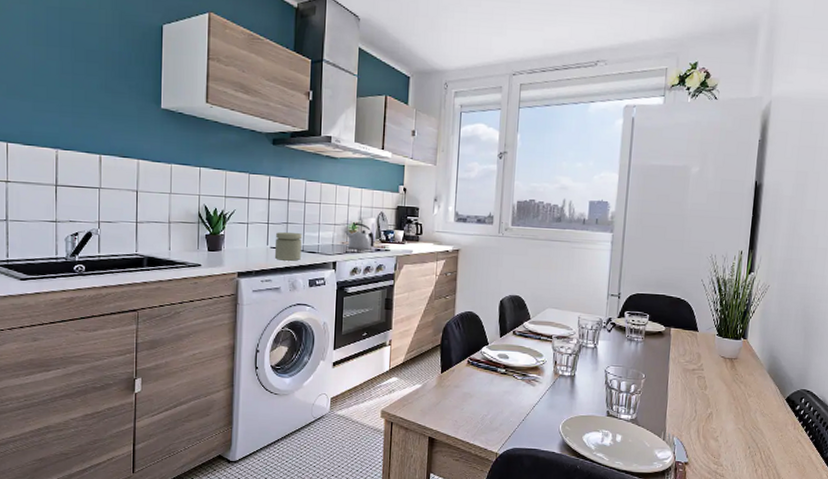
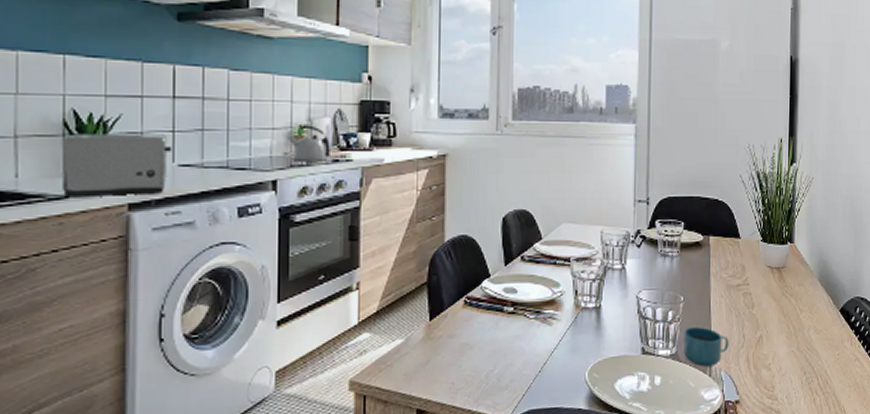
toaster: none [197,222,267,268] -> present [63,133,173,198]
jar: present [274,232,302,261] -> none [184,143,225,183]
cup: none [642,399,682,433] -> present [683,327,729,367]

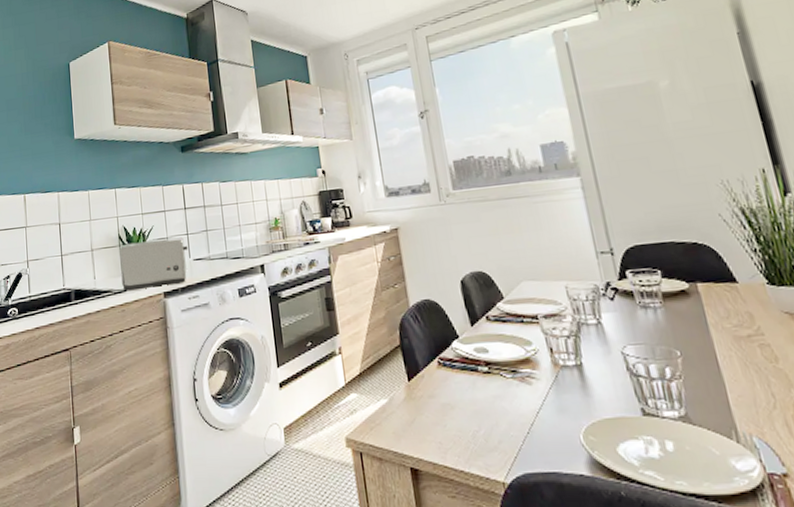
kettle: present [287,125,330,163] -> none [267,217,302,248]
cup: present [683,327,729,367] -> none [690,385,756,432]

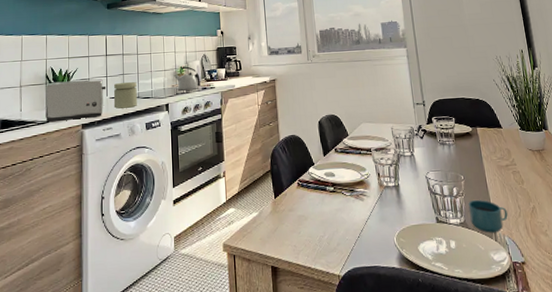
jar: none [196,239,226,272] -> present [113,82,137,109]
kettle: none [267,217,302,248] -> present [173,66,200,91]
cup: none [690,385,756,432] -> present [468,200,508,233]

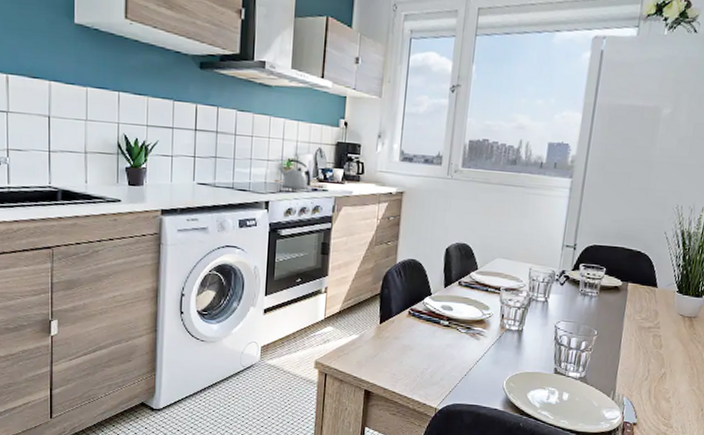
toaster: present [46,79,106,123] -> none [117,153,194,205]
jar: present [113,82,137,109] -> none [201,167,232,199]
cup: present [468,200,508,233] -> none [591,357,634,392]

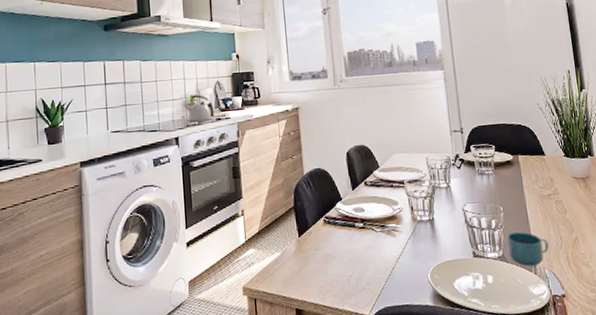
cup: none [591,357,634,392] -> present [507,232,549,266]

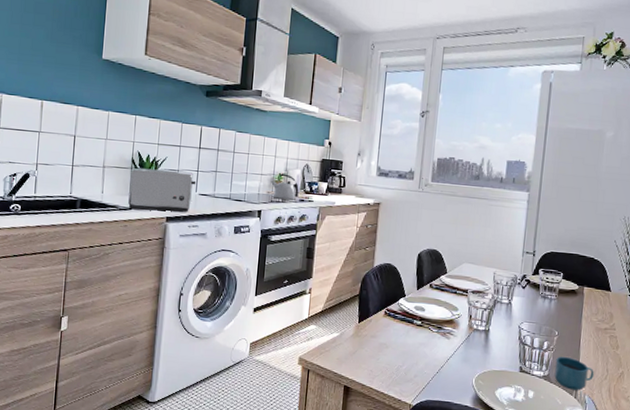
toaster: none [36,111,107,161] -> present [128,167,196,213]

